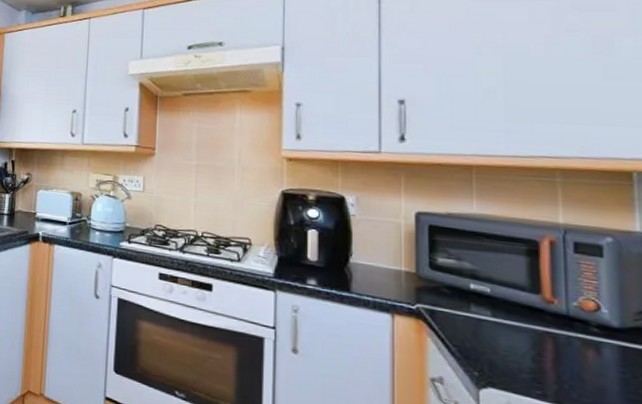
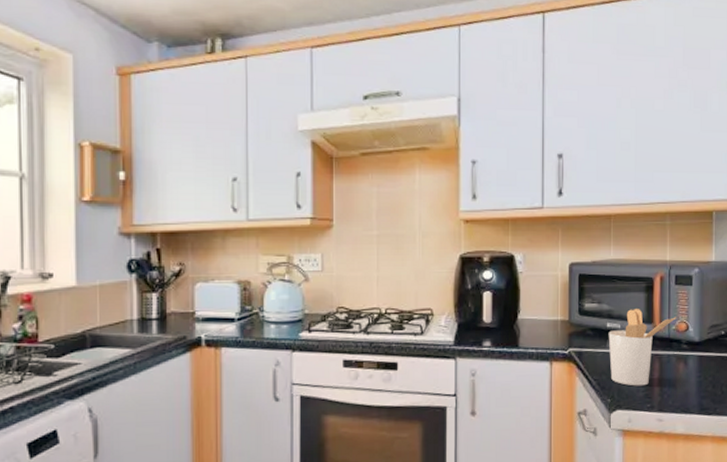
utensil holder: none [472,272,580,367] -> present [608,309,677,386]

